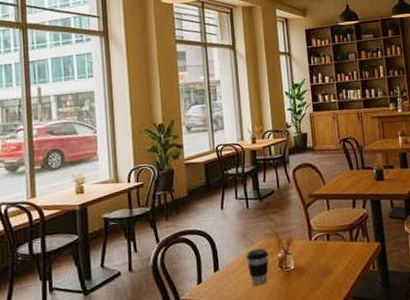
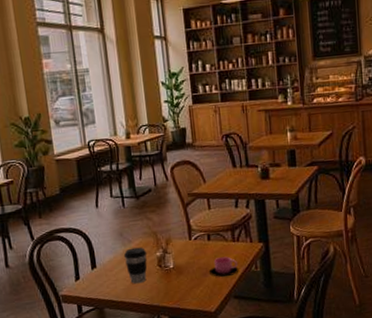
cup: none [328,256,357,278] -> present [208,256,239,277]

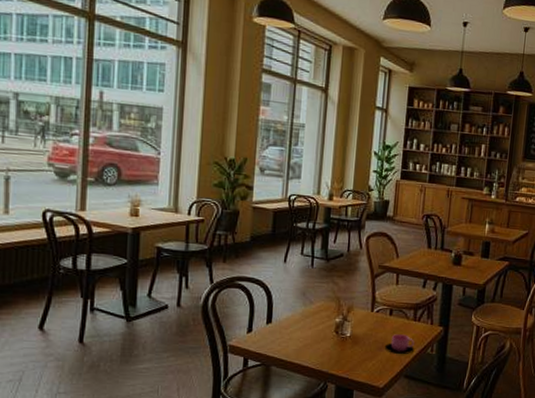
coffee cup: present [123,247,148,284] -> none [302,309,327,347]

